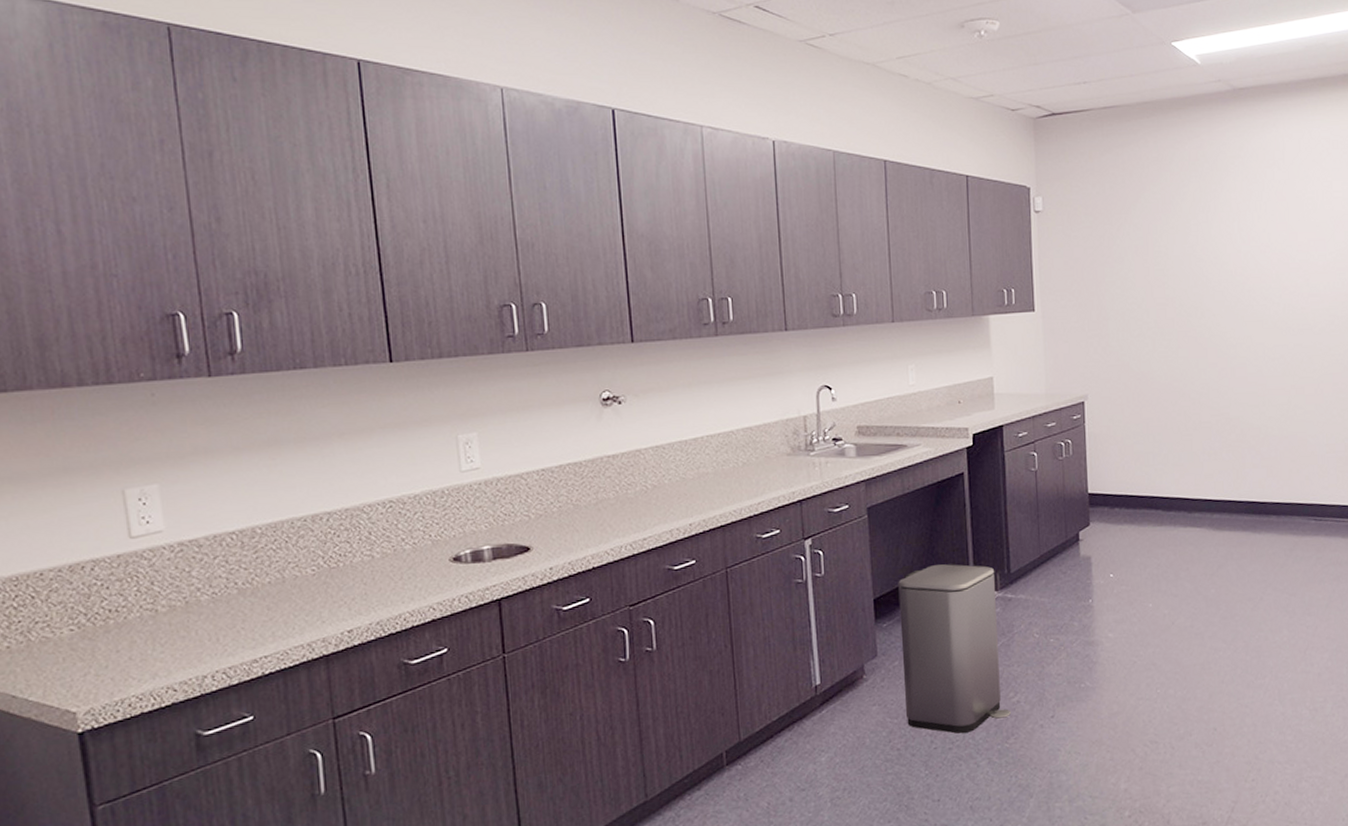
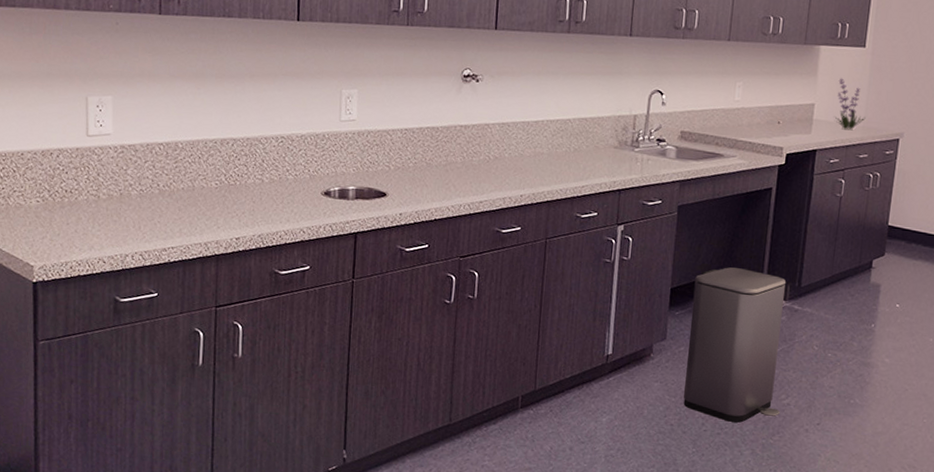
plant: none [1013,346,1047,400] -> present [834,78,866,130]

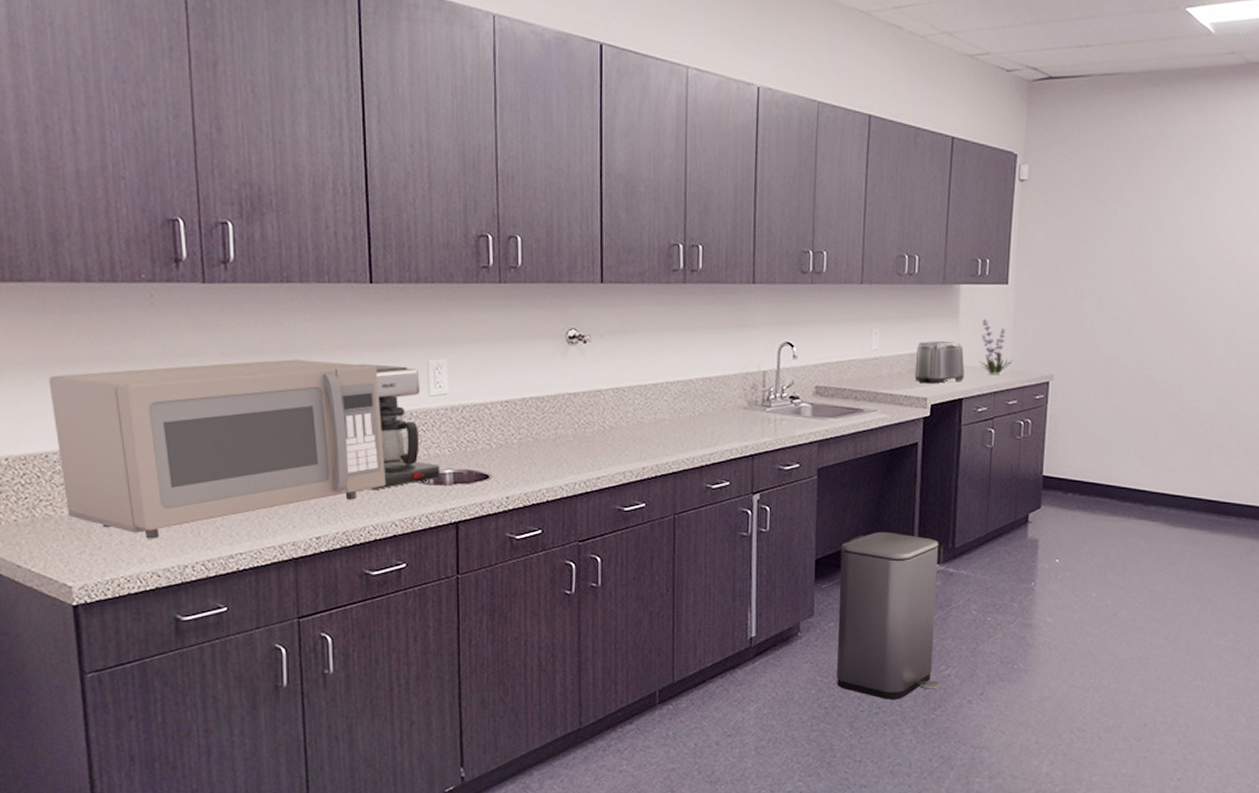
microwave: none [29,83,299,230] -> present [48,359,387,539]
coffee maker: none [283,89,345,200] -> present [359,363,440,490]
toaster: none [772,95,820,135] -> present [914,340,965,384]

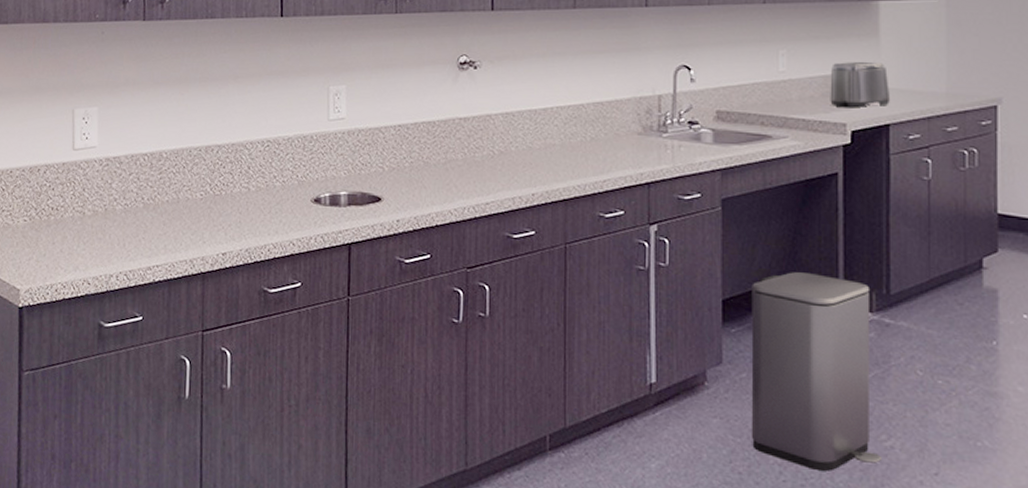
microwave: present [48,359,387,539] -> none [18,86,287,249]
coffee maker: present [359,363,440,490] -> none [268,90,335,209]
plant: present [979,319,1013,375] -> none [907,37,949,99]

